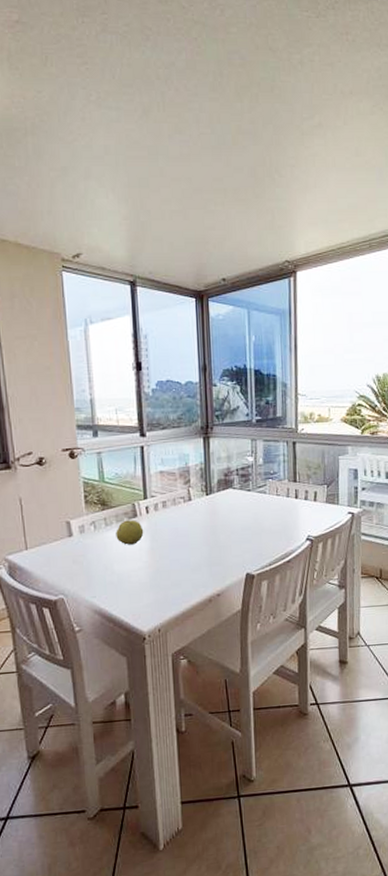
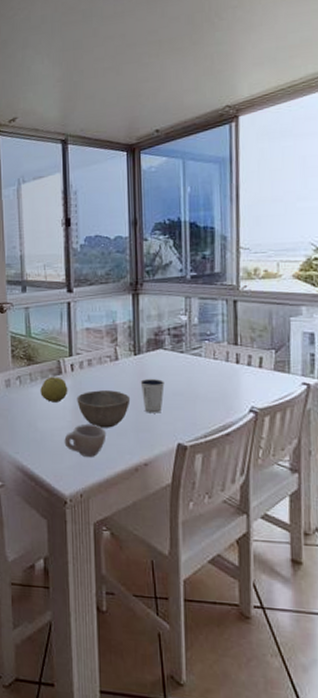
cup: none [141,562,182,594] -> present [64,423,107,457]
bowl: none [152,529,204,565] -> present [77,390,131,428]
dixie cup: none [212,515,234,548] -> present [140,378,165,413]

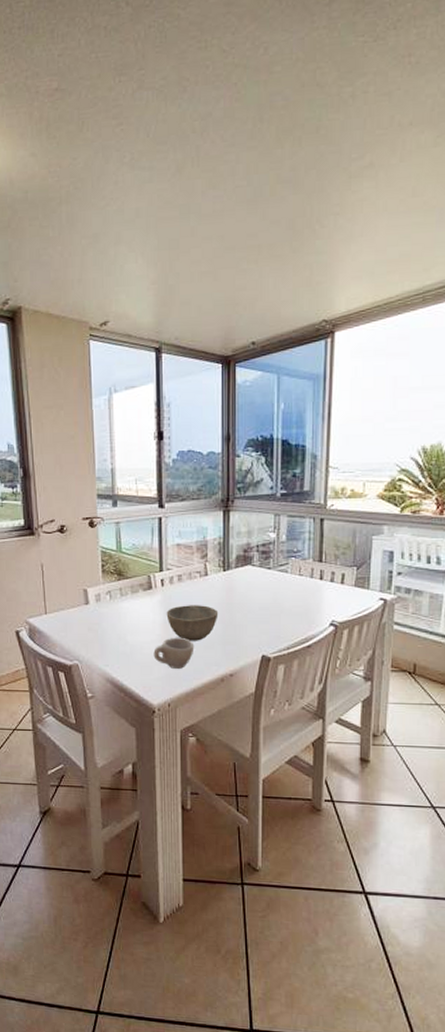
fruit: present [40,377,68,403] -> none [130,592,158,617]
dixie cup: present [140,378,165,413] -> none [228,593,252,627]

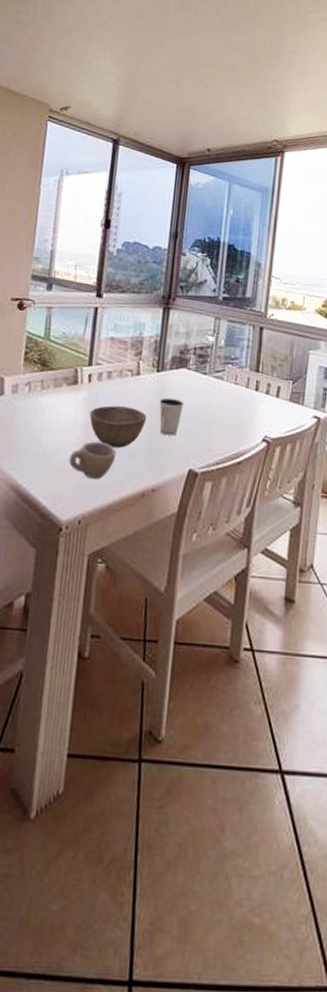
dixie cup: none [228,593,252,627] -> present [159,397,184,436]

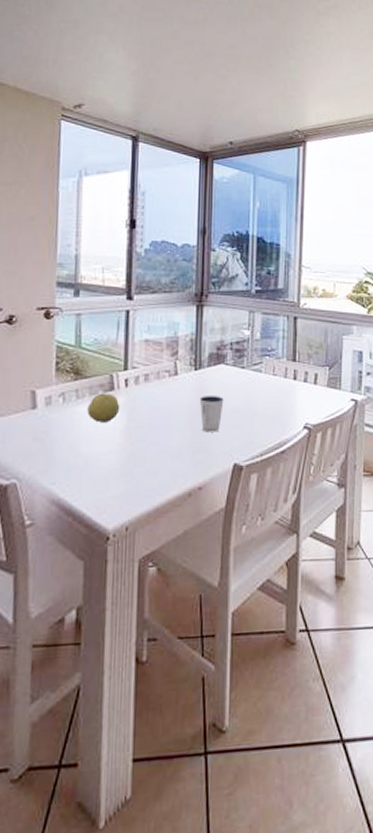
fruit: none [50,386,82,415] -> present [87,393,120,423]
cup: present [69,441,117,479] -> none [111,445,160,484]
bowl: present [89,405,147,448] -> none [129,408,188,450]

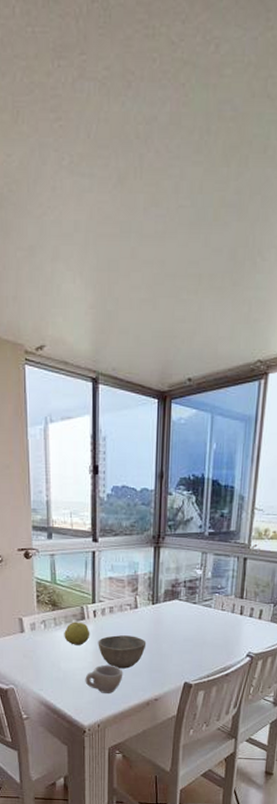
cup: none [111,445,160,484] -> present [85,664,123,693]
bowl: none [129,408,188,450] -> present [98,635,147,669]
dixie cup: present [199,394,224,432] -> none [156,625,177,656]

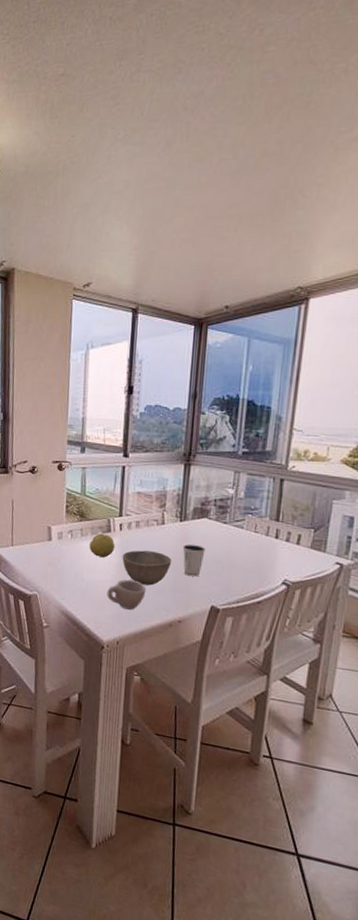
dixie cup: none [156,625,177,656] -> present [182,544,206,577]

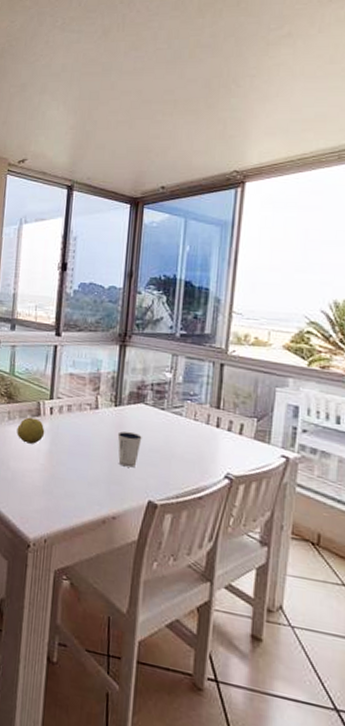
cup: present [107,579,146,610] -> none [34,469,78,504]
bowl: present [122,550,172,586] -> none [52,436,106,477]

